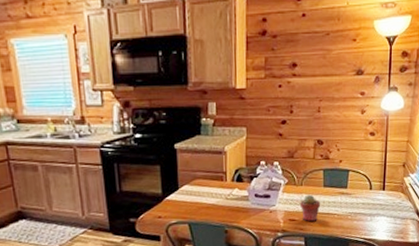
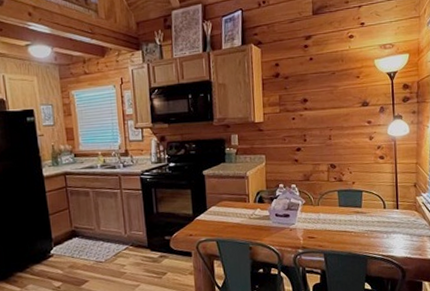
potted succulent: present [300,194,321,222] -> none [318,213,338,239]

